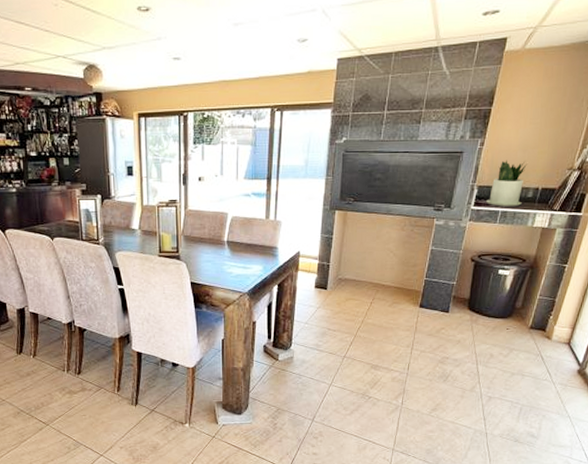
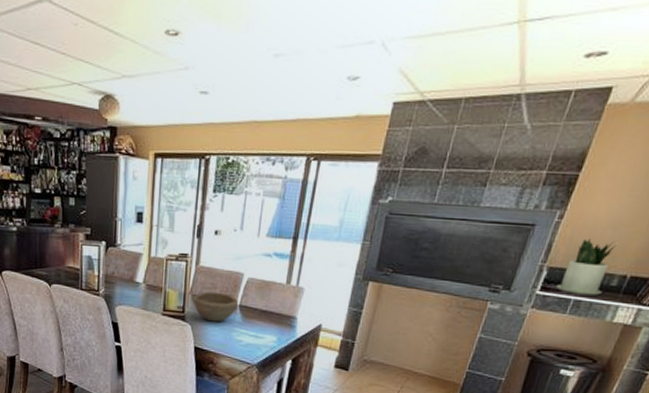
bowl: none [185,231,226,258] -> present [193,291,239,322]

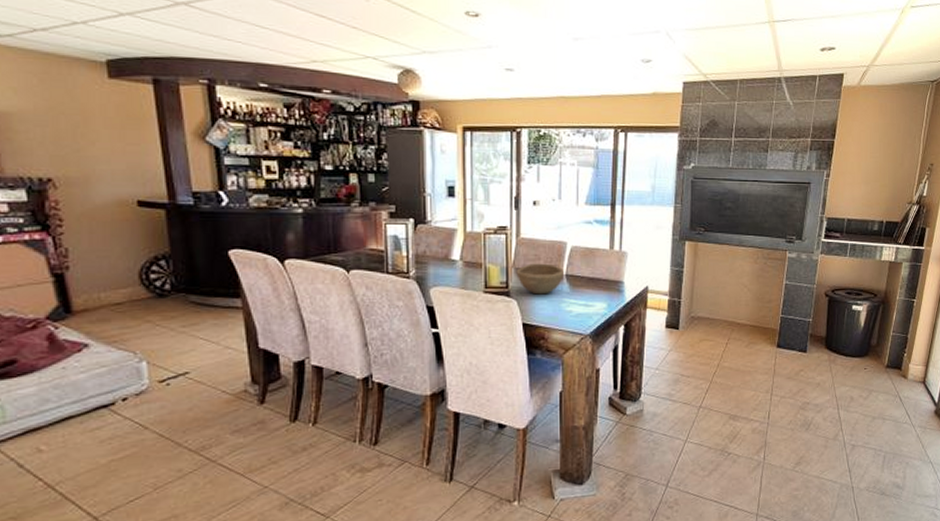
planter: present [555,238,617,297] -> none [835,192,872,240]

